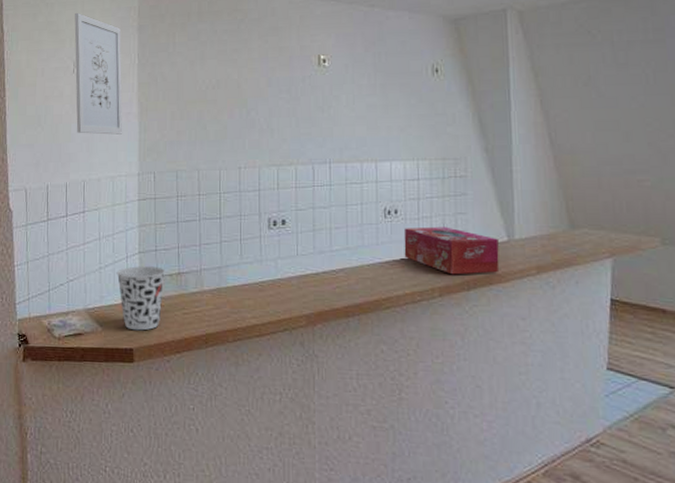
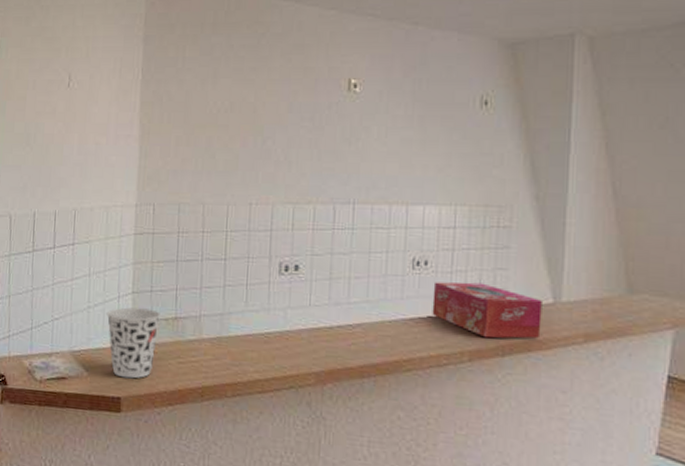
wall art: present [74,13,123,135] -> none [69,19,124,159]

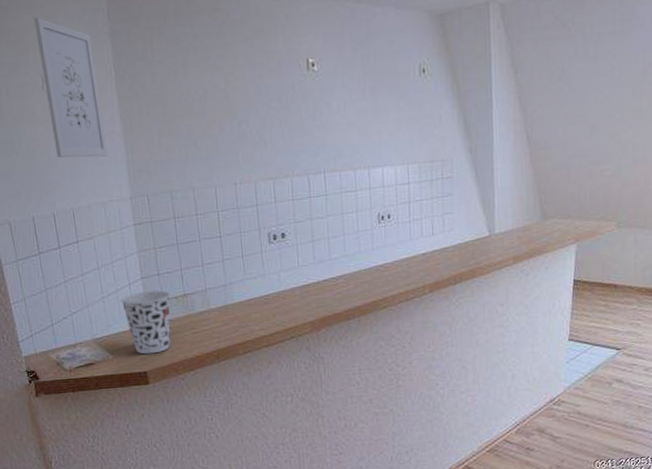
wall art: none [69,19,124,159] -> present [34,18,108,158]
tissue box: present [432,282,542,339] -> none [396,227,482,272]

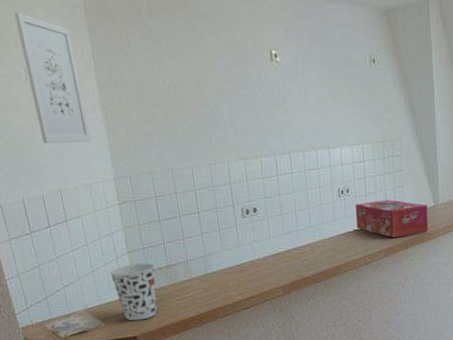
tissue box: none [396,227,482,272] -> present [355,199,429,238]

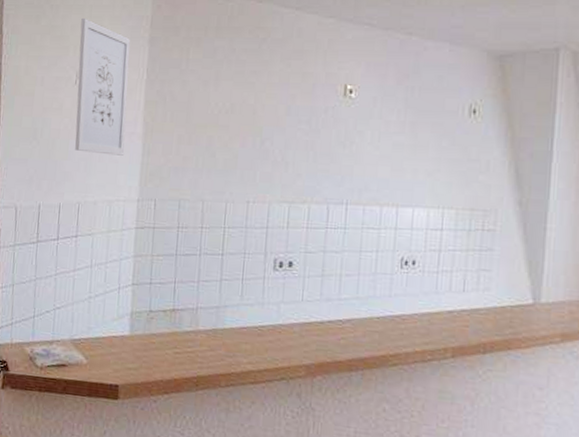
cup: present [109,263,157,321] -> none [106,298,160,368]
tissue box: present [355,199,429,238] -> none [418,281,523,338]

